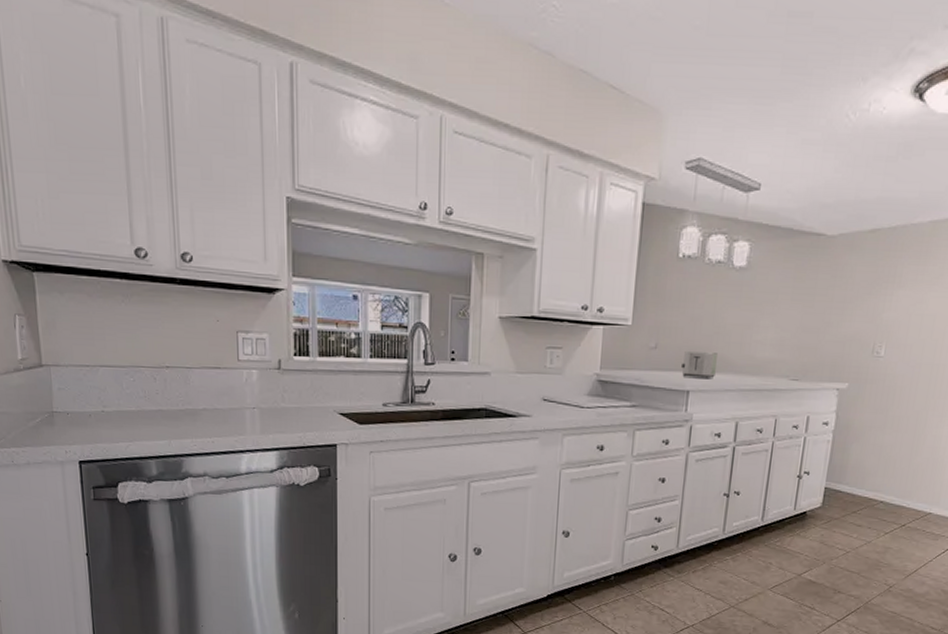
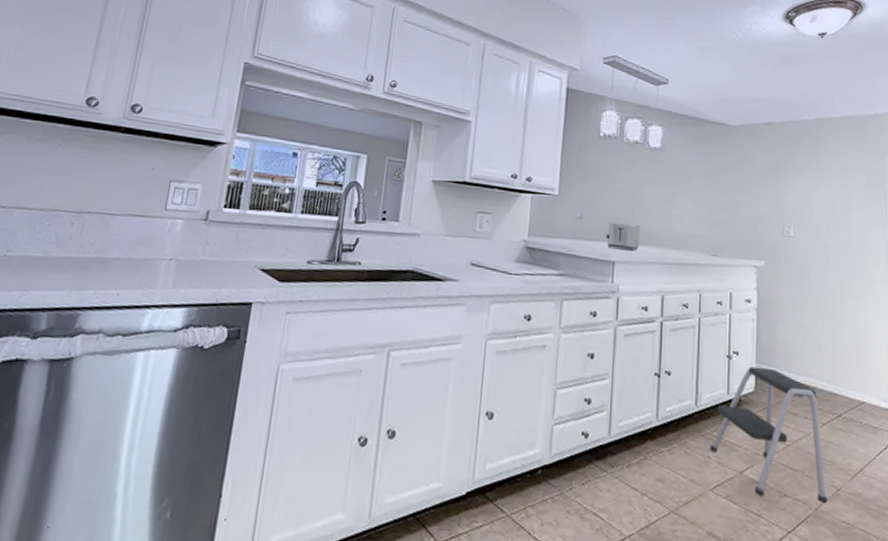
step stool: none [772,484,884,597] -> present [710,366,827,503]

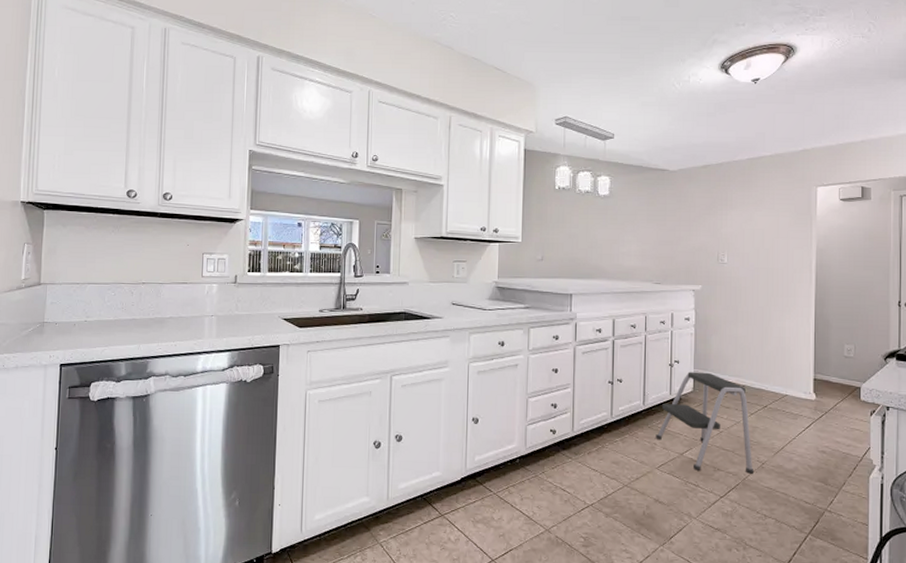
toaster: present [606,223,641,251] -> none [564,262,594,284]

